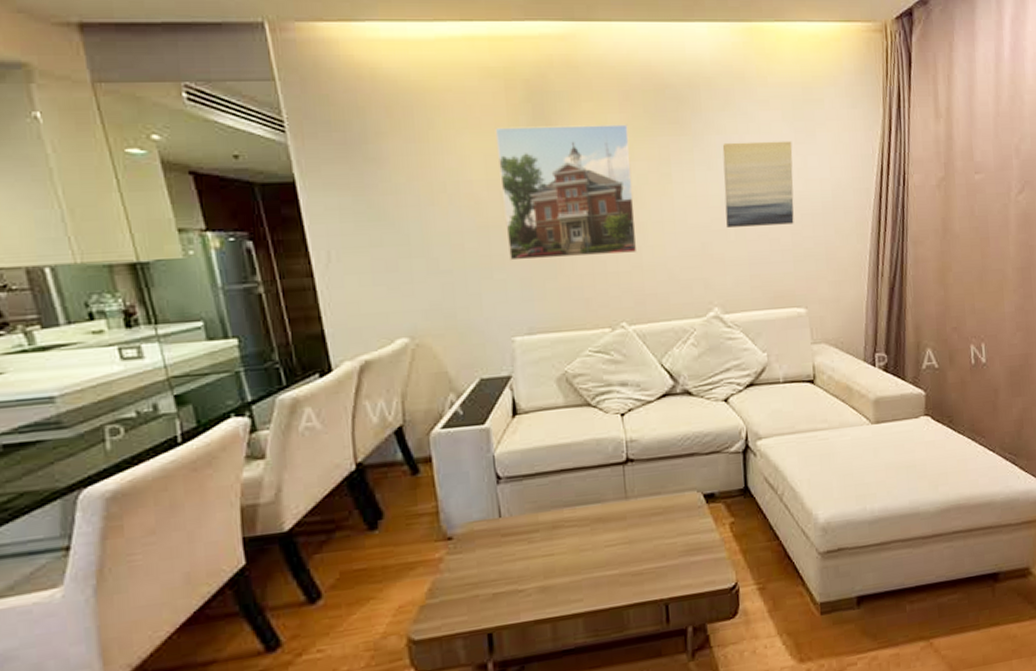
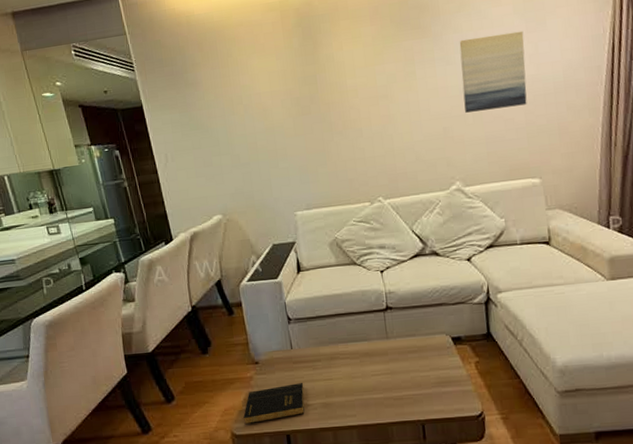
book: none [426,562,515,625] -> present [243,383,305,425]
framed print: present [495,124,638,261] -> none [275,34,390,153]

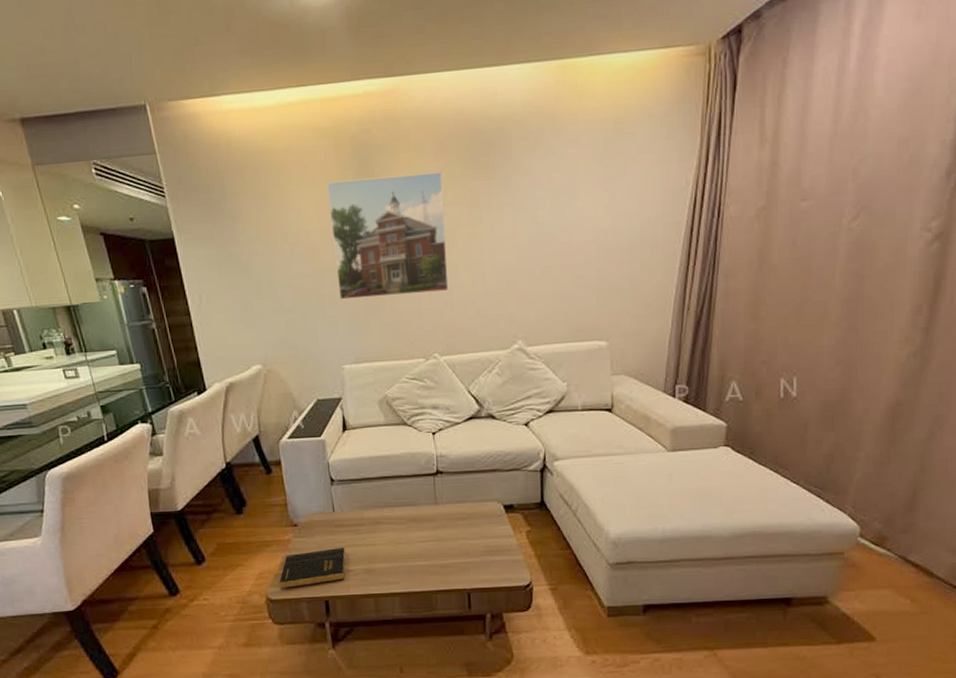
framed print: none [275,34,390,153] -> present [326,172,449,300]
wall art: present [459,31,527,113] -> none [530,178,601,266]

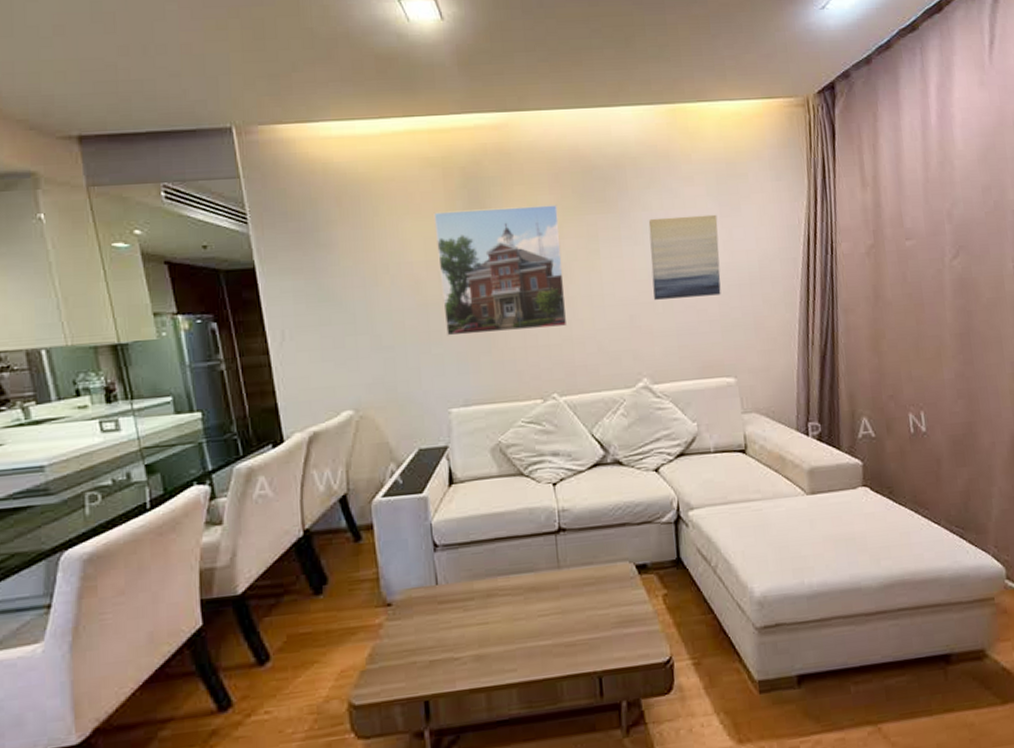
book: present [279,547,346,589] -> none [367,629,451,691]
wall art: none [530,178,601,266] -> present [648,214,721,300]

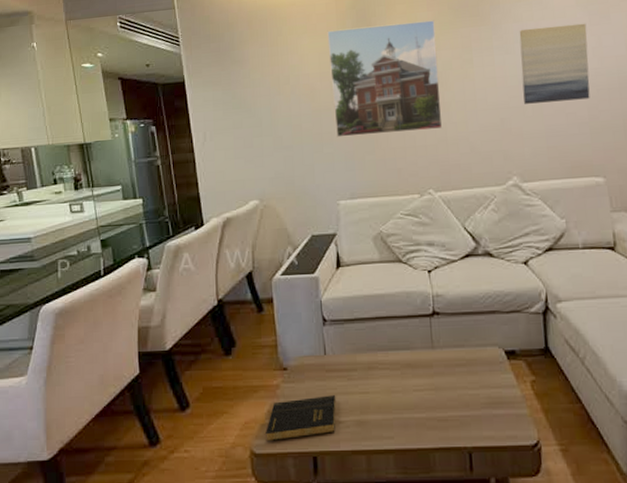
book: none [367,629,451,691] -> present [265,395,337,442]

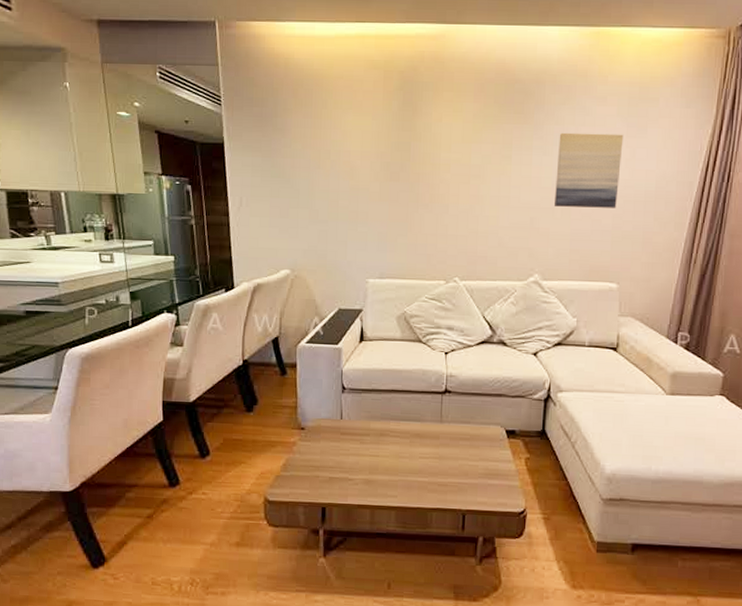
book: present [265,395,337,442] -> none [280,455,348,492]
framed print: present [327,20,443,138] -> none [371,109,479,221]

